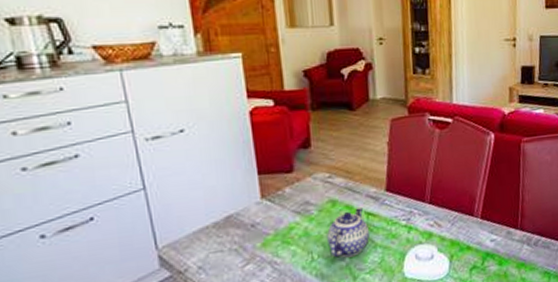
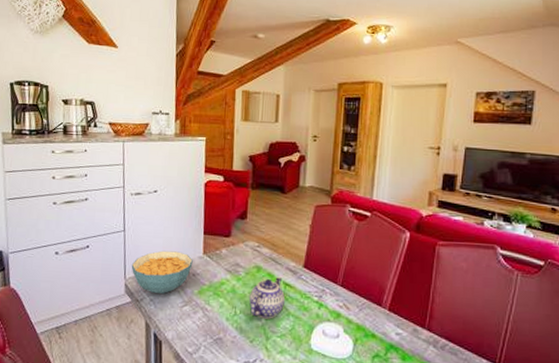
cereal bowl: none [163,201,249,259] -> present [131,250,193,294]

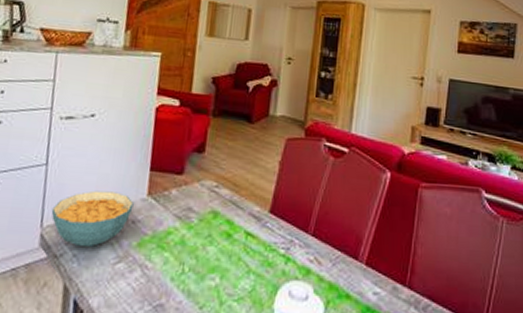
teapot: present [249,276,285,319] -> none [201,223,246,278]

